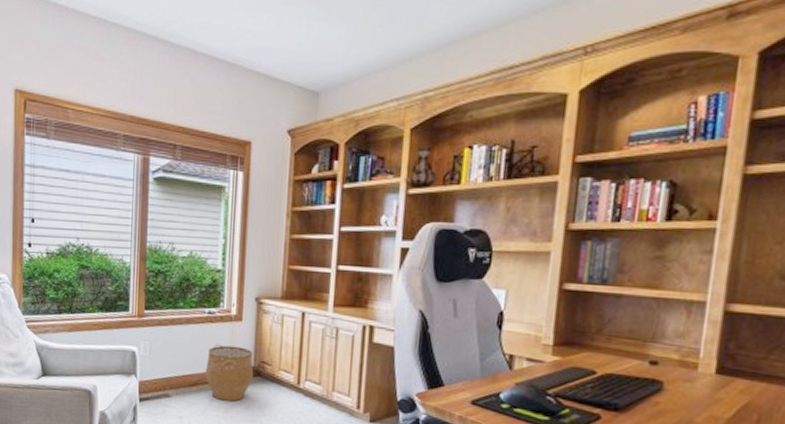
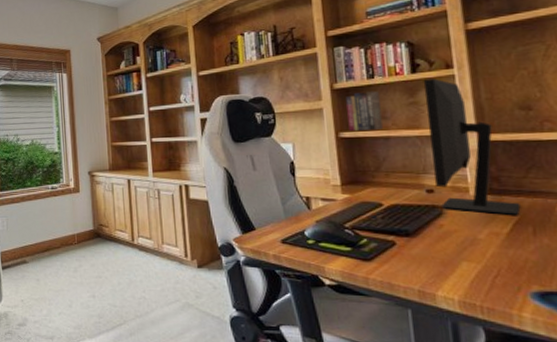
basket: present [205,343,254,402] -> none [54,213,95,261]
decorative vase: present [405,147,437,189] -> none [195,38,220,71]
monitor: none [660,230,752,401] -> present [423,78,521,216]

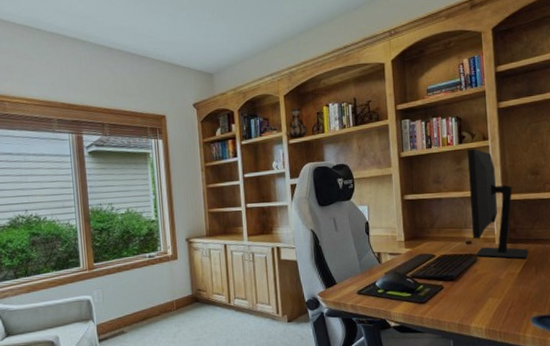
decorative vase: none [195,38,220,71] -> present [286,108,308,139]
books: present [346,91,384,132] -> none [410,159,438,194]

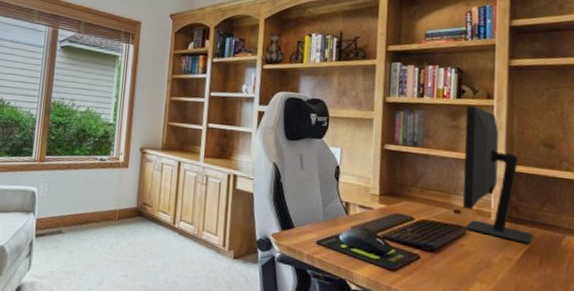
books: none [410,159,438,194] -> present [394,109,427,148]

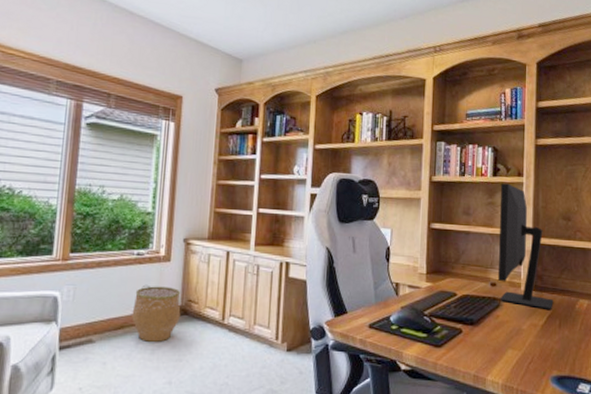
basket: none [94,186,137,239] -> present [132,284,181,342]
decorative vase: present [261,33,285,65] -> none [312,111,337,145]
books: present [394,109,427,148] -> none [439,187,468,225]

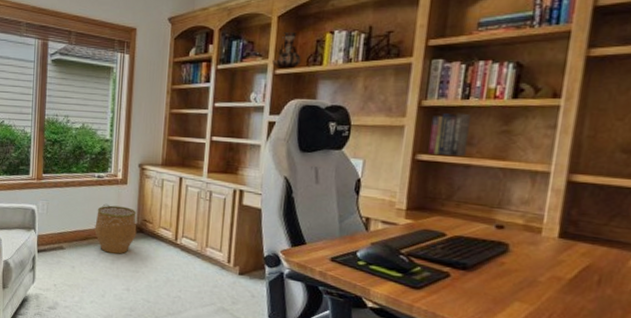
decorative vase: none [312,111,337,145] -> present [272,32,301,69]
books: none [439,187,468,225] -> present [428,113,472,157]
monitor: present [497,183,554,311] -> none [506,107,593,263]

